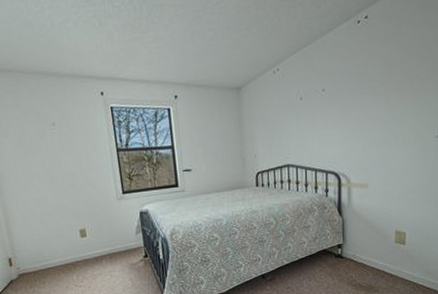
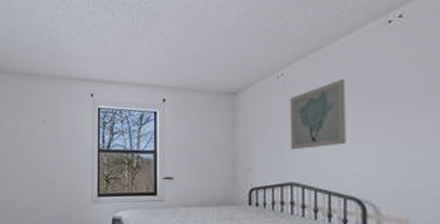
wall art: none [284,73,327,138] -> present [289,78,346,151]

